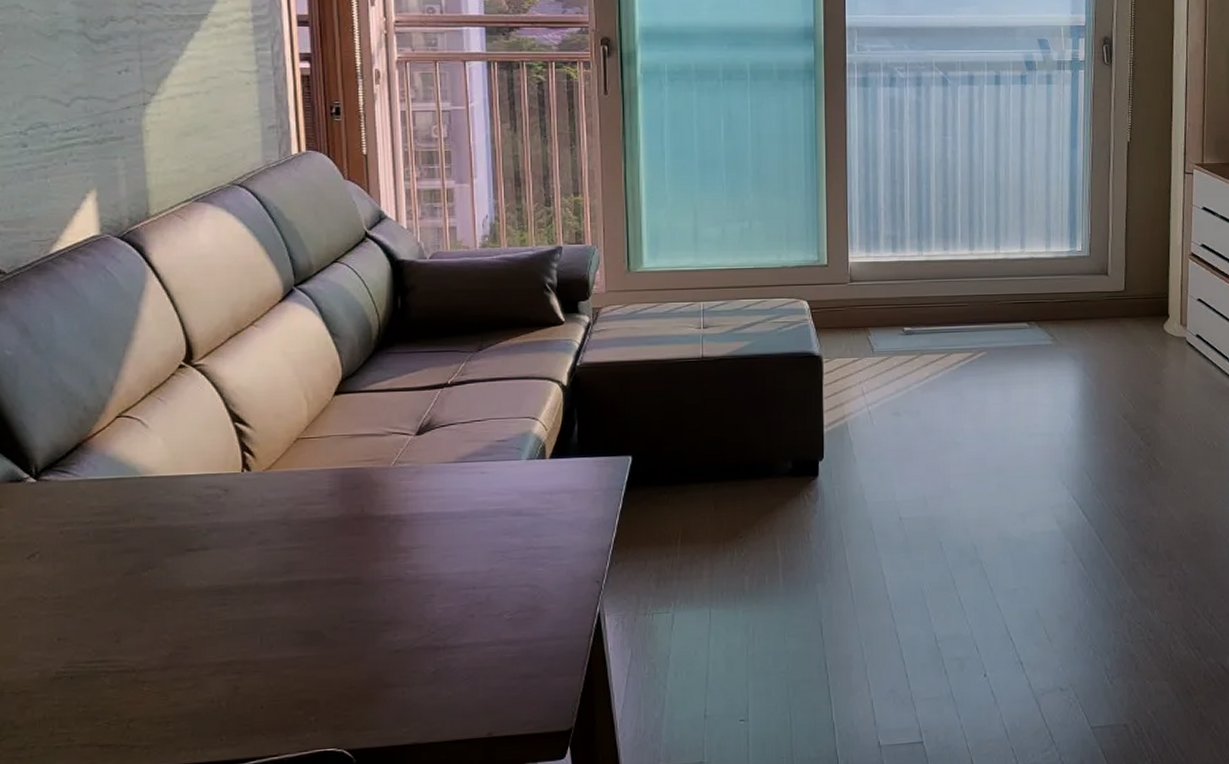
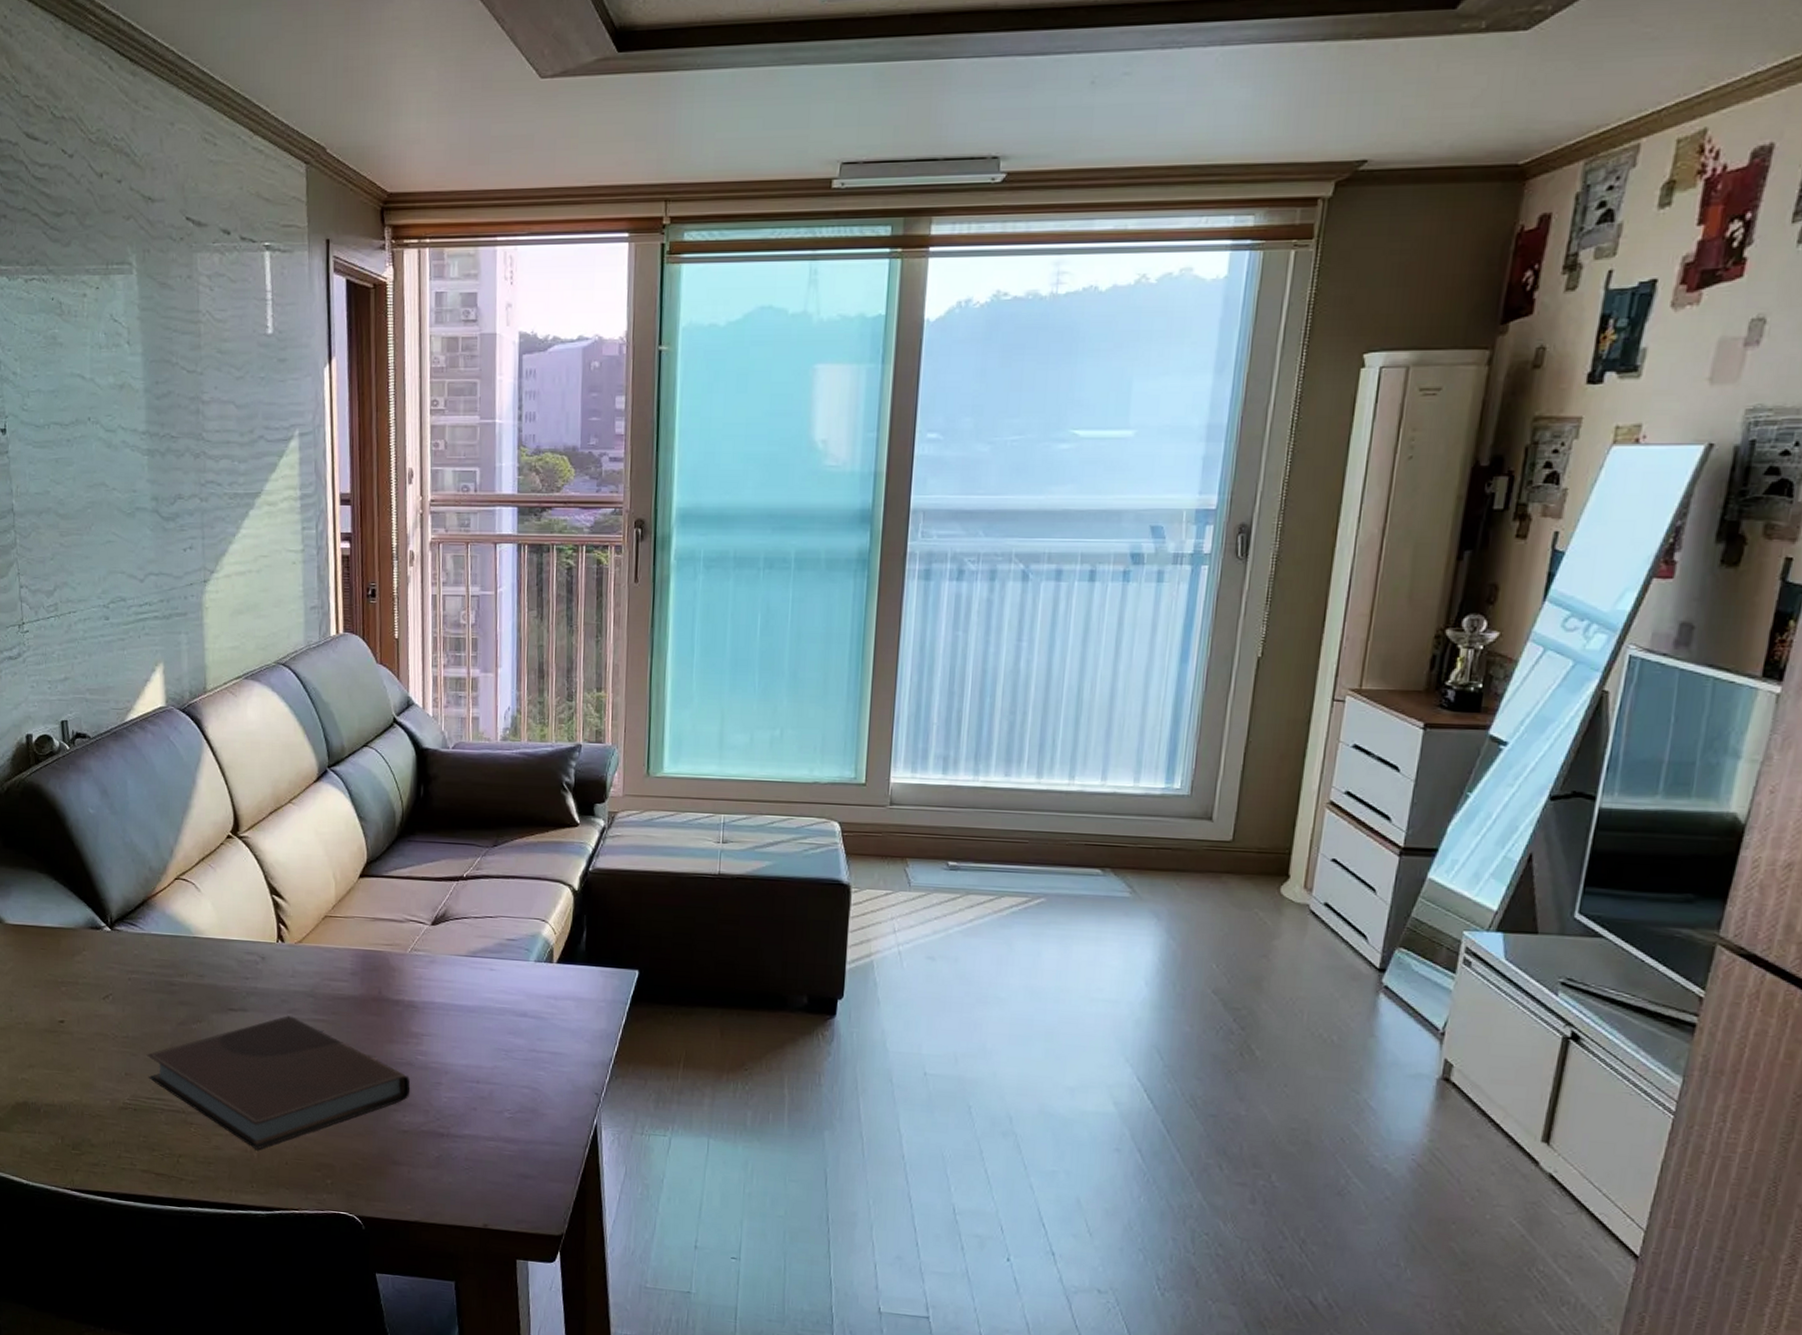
notebook: none [84,548,401,698] -> present [146,1016,411,1150]

